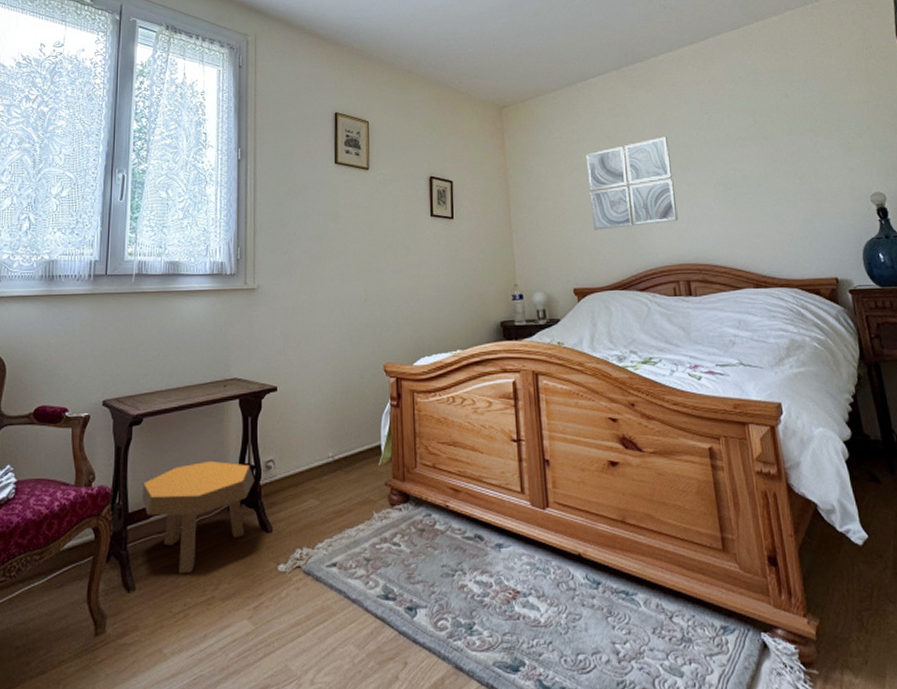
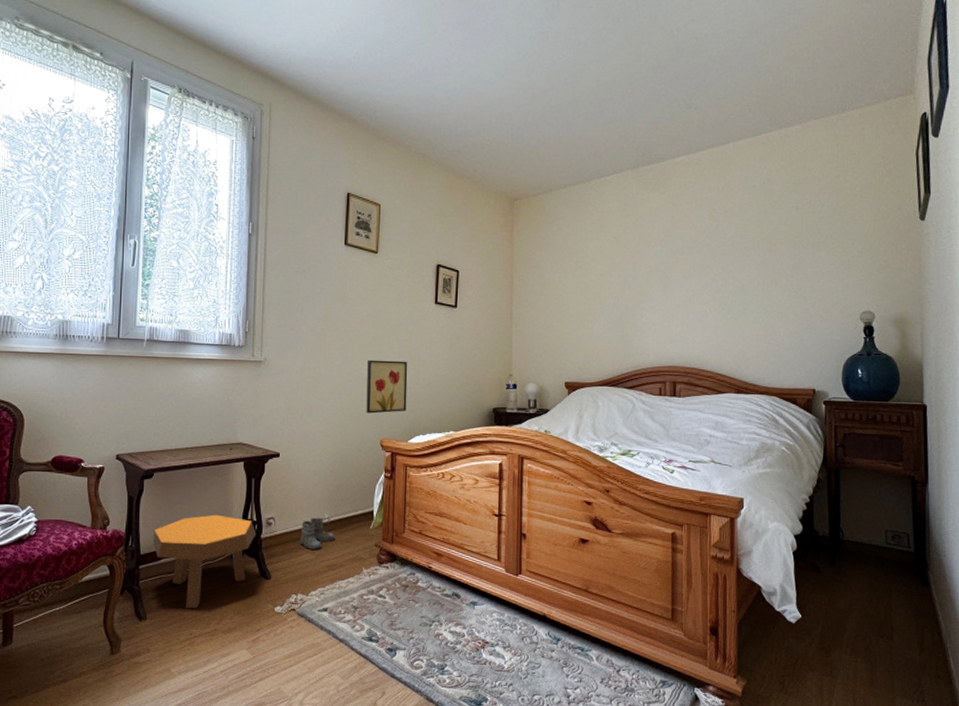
boots: none [300,457,340,494] -> present [298,518,335,550]
wall art: none [365,278,409,337] -> present [366,359,408,414]
wall art: present [585,136,678,230] -> none [590,241,674,329]

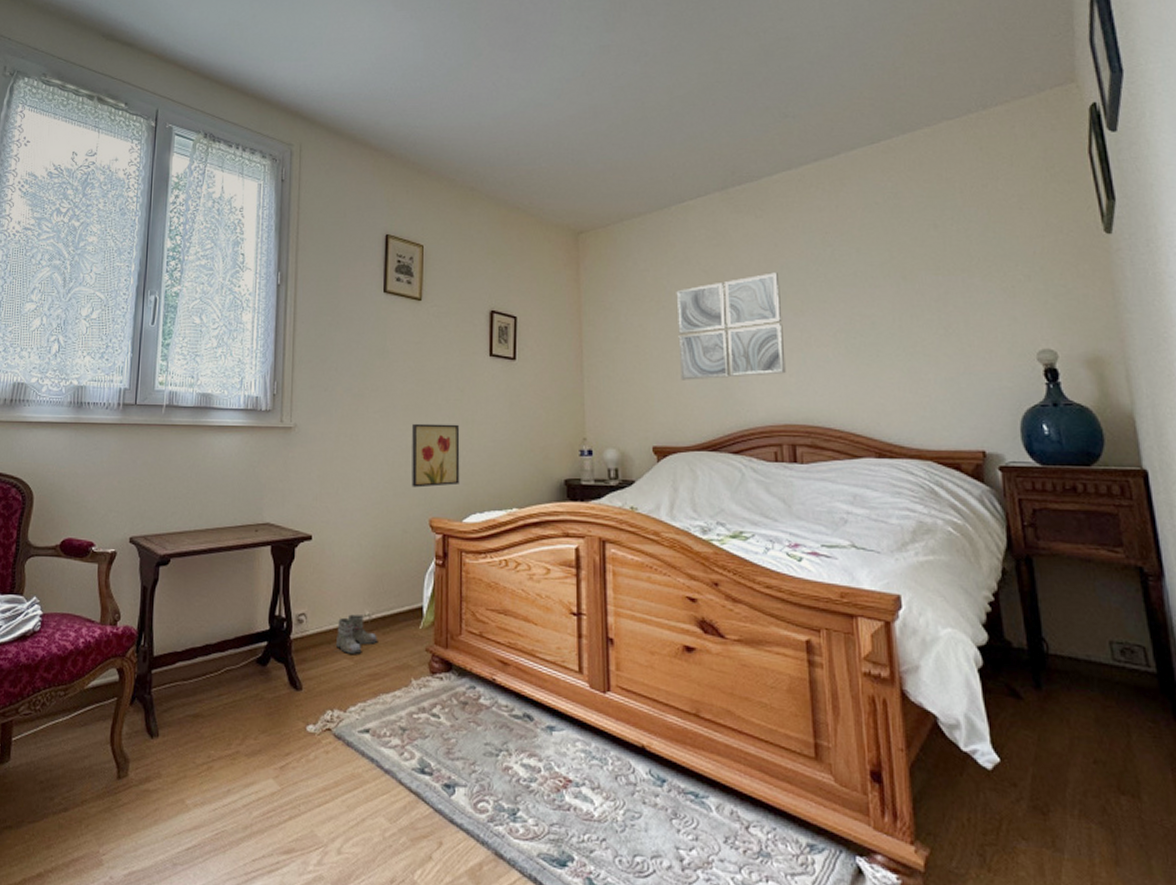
footstool: present [152,514,256,609] -> none [167,609,285,725]
wall art: none [590,241,674,329] -> present [676,272,786,380]

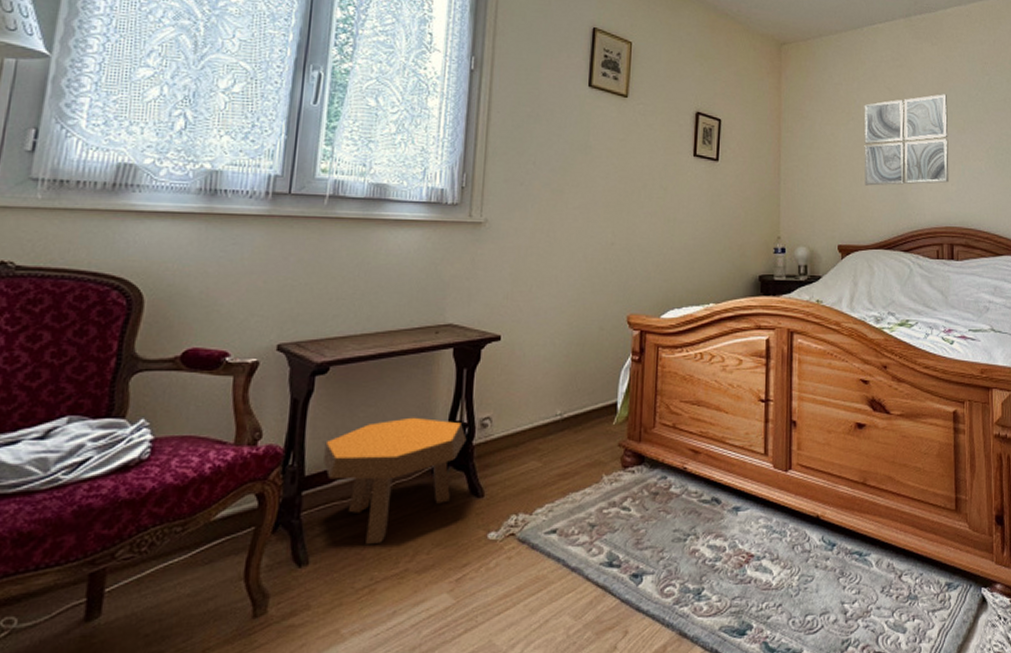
footstool: none [167,609,285,725] -> present [322,417,467,545]
boots: present [333,614,377,654] -> none [520,415,568,455]
wall art: present [412,423,460,488] -> none [610,220,661,285]

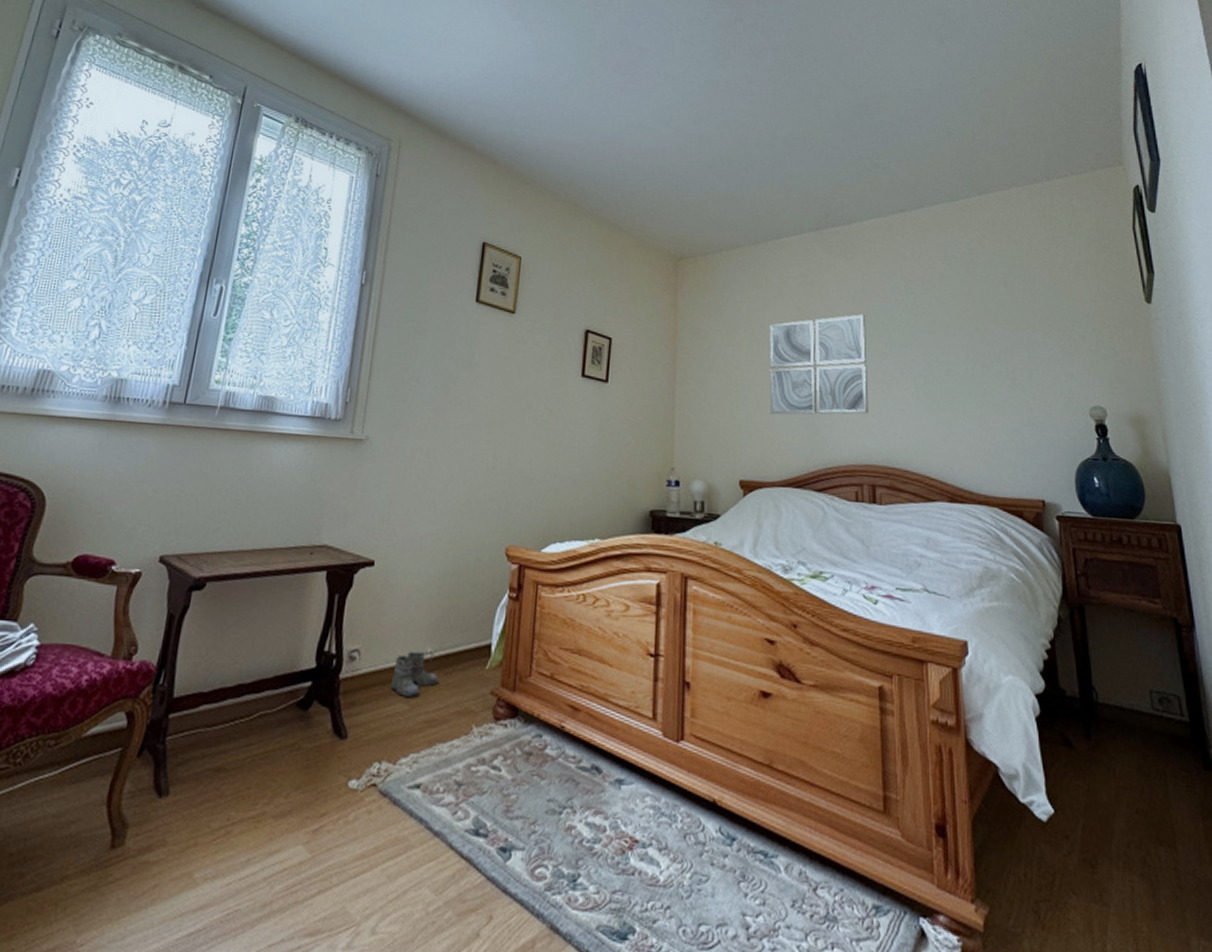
footstool: present [322,417,467,545] -> none [191,643,334,781]
boots: none [520,415,568,455] -> present [387,651,438,697]

